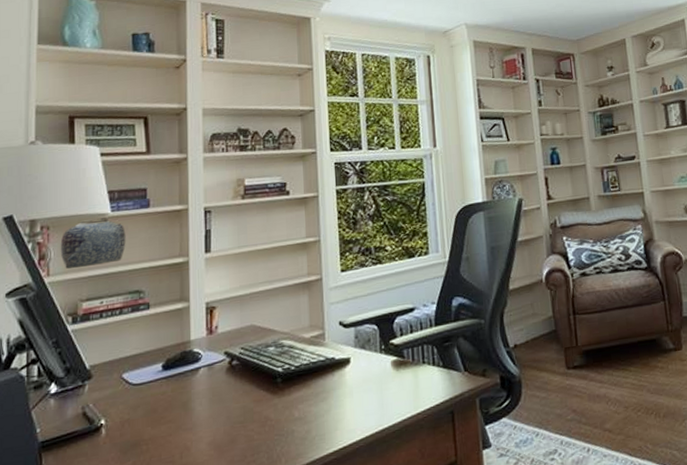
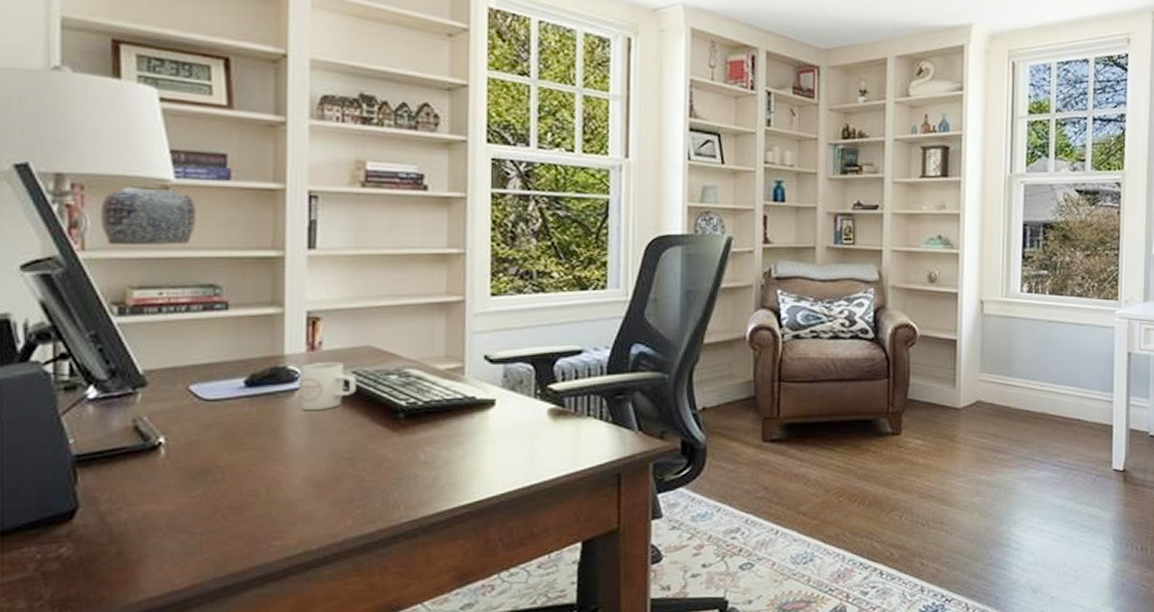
mug: none [201,341,244,385] -> present [298,361,356,411]

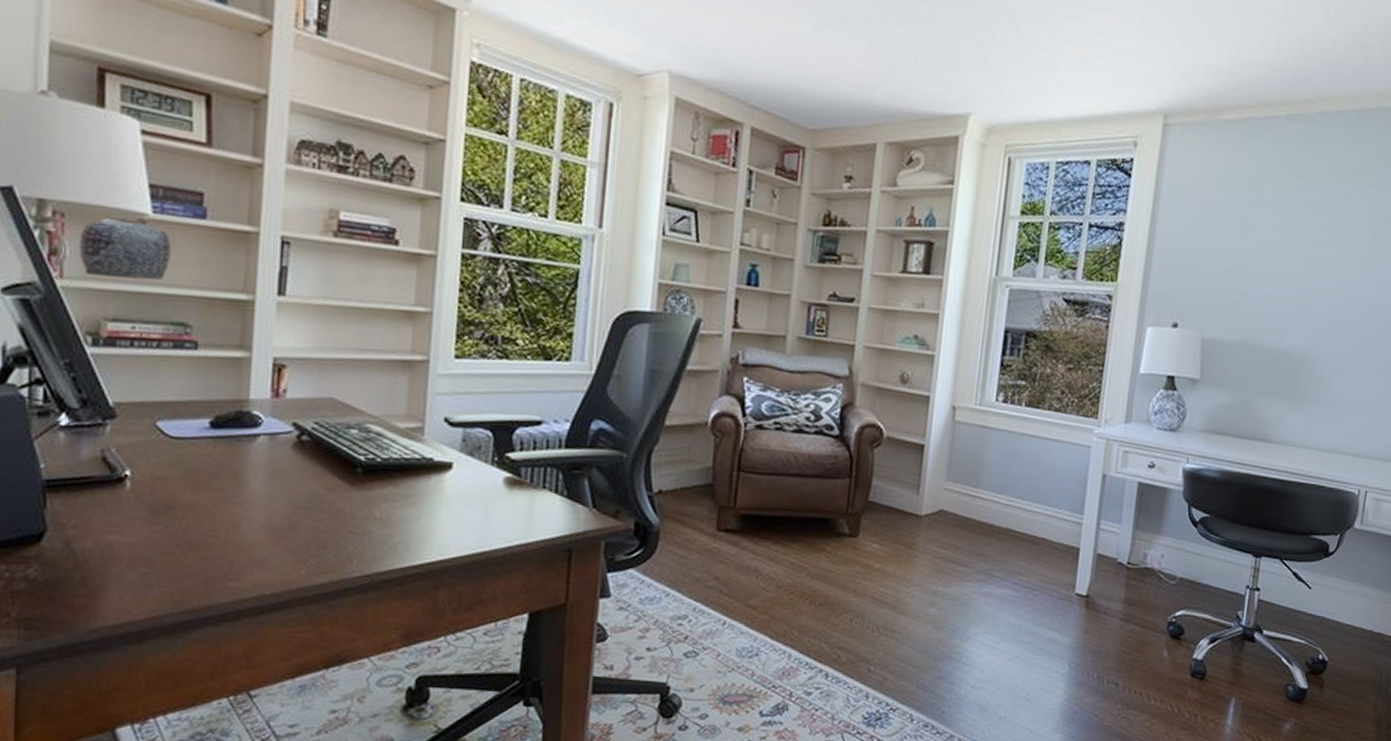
mug: present [298,361,356,411] -> none [260,410,318,458]

